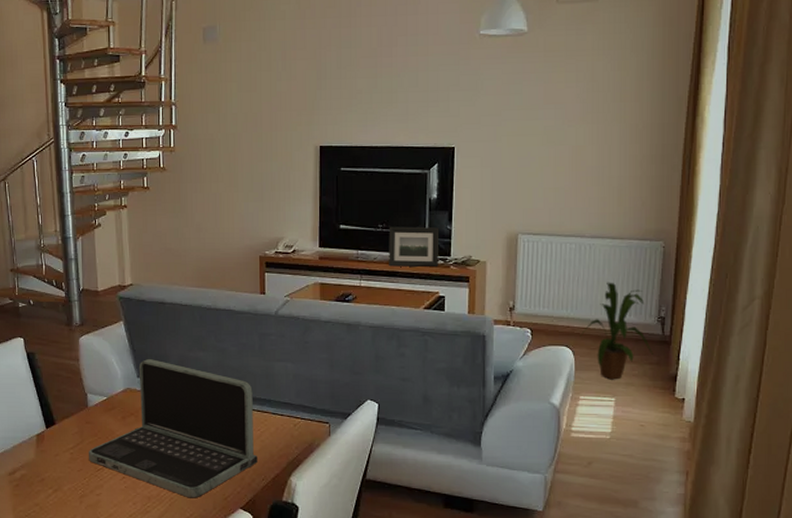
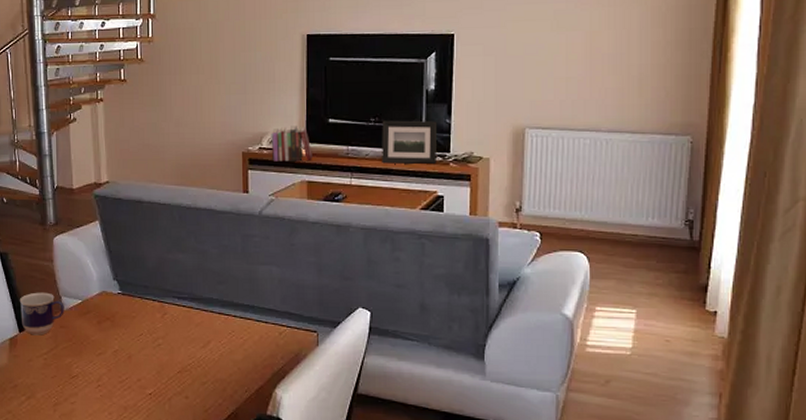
cup: none [46,390,90,431] -> present [19,292,64,336]
laptop: present [88,359,257,498] -> none [62,261,240,410]
books: none [286,231,325,265] -> present [271,126,312,162]
house plant: present [580,282,654,380] -> none [595,181,681,290]

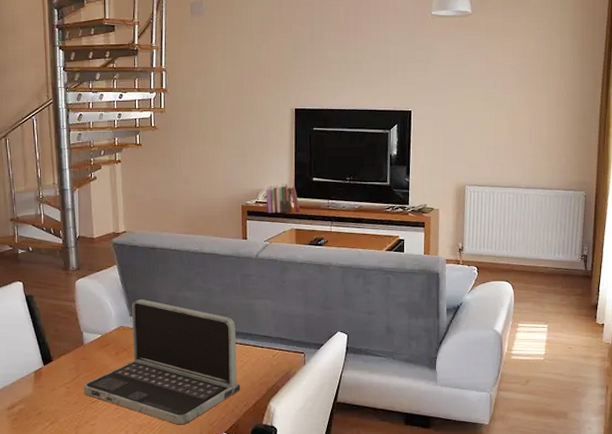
cup: present [19,292,64,336] -> none [43,329,86,367]
laptop: none [62,261,240,410] -> present [83,299,240,425]
picture frame: present [382,120,438,165] -> none [355,179,399,215]

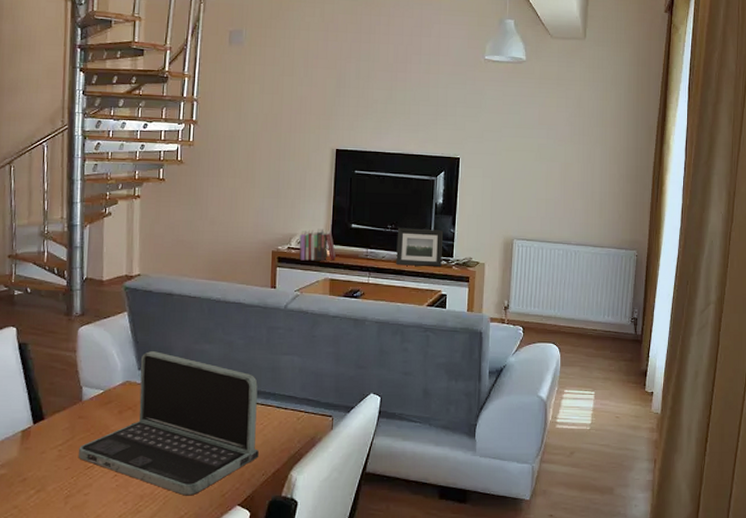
picture frame: none [355,179,399,215] -> present [396,228,444,268]

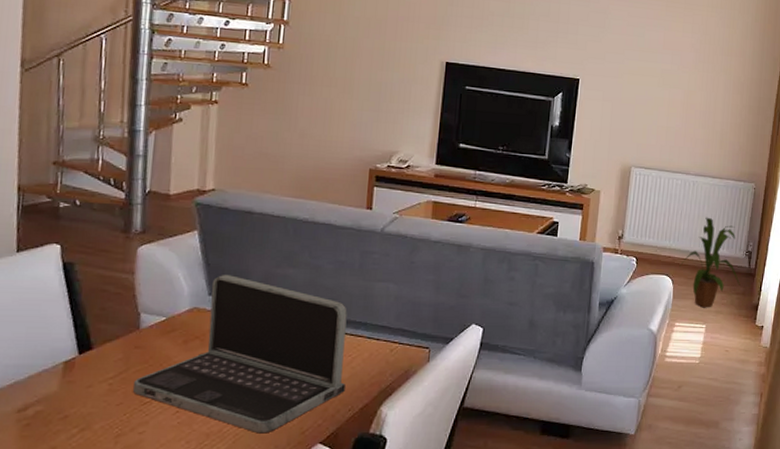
books: present [299,229,336,261] -> none [399,147,441,182]
picture frame: present [396,228,444,268] -> none [506,149,559,194]
house plant: none [565,285,628,375] -> present [679,217,741,308]

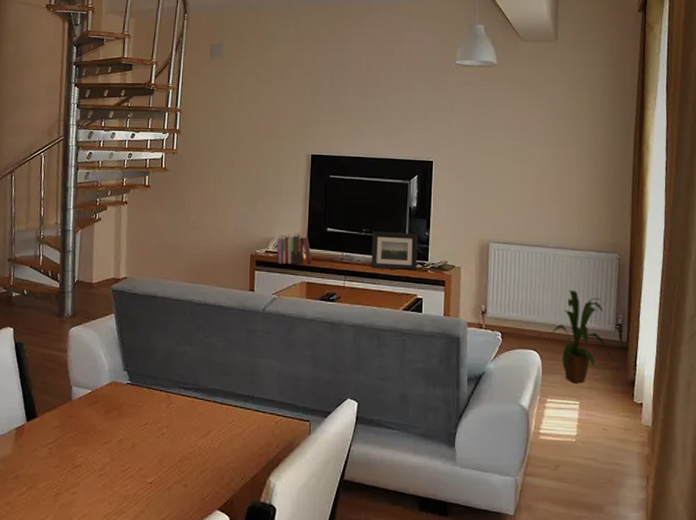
laptop: present [132,275,347,434] -> none [67,352,238,498]
books: none [399,147,441,182] -> present [276,233,312,265]
picture frame: none [506,149,559,194] -> present [371,231,418,271]

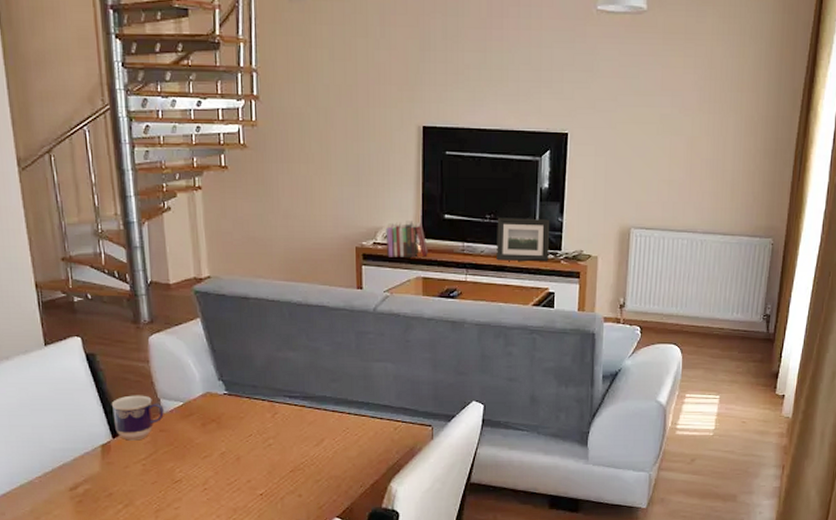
cup: none [29,382,74,425] -> present [111,395,164,441]
house plant: present [546,290,613,384] -> none [688,279,758,378]

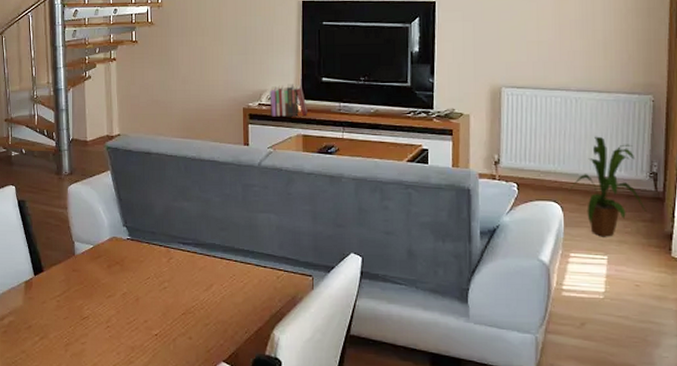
cup: present [111,395,164,441] -> none [35,237,77,279]
picture frame: present [497,217,550,262] -> none [371,79,422,120]
house plant: none [688,279,758,378] -> present [568,136,647,237]

